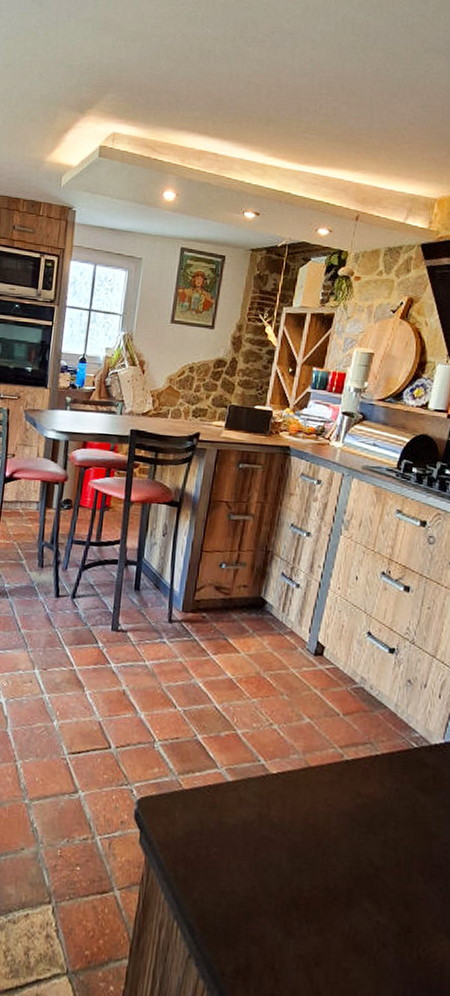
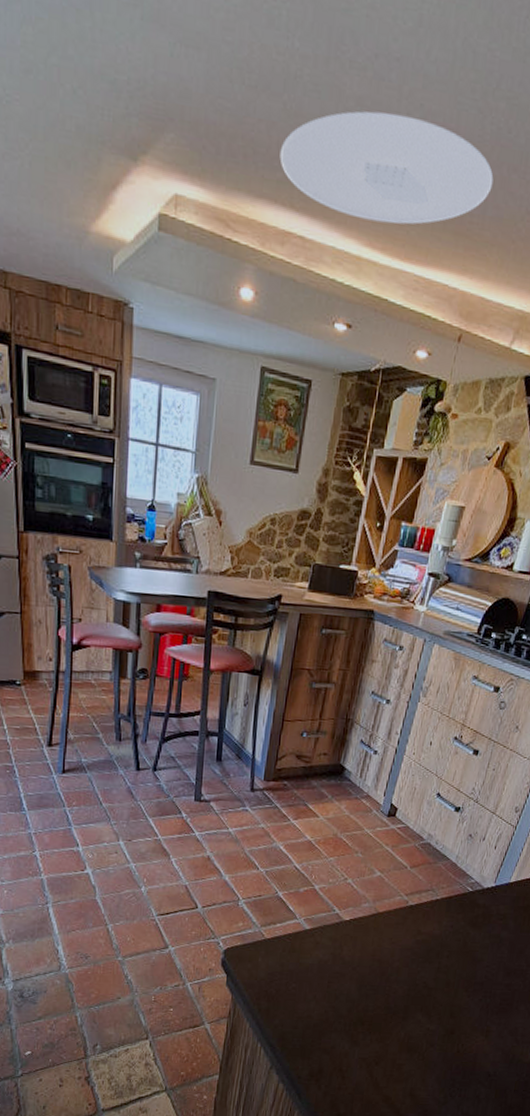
ceiling light: none [196,67,377,140] -> present [279,111,494,225]

